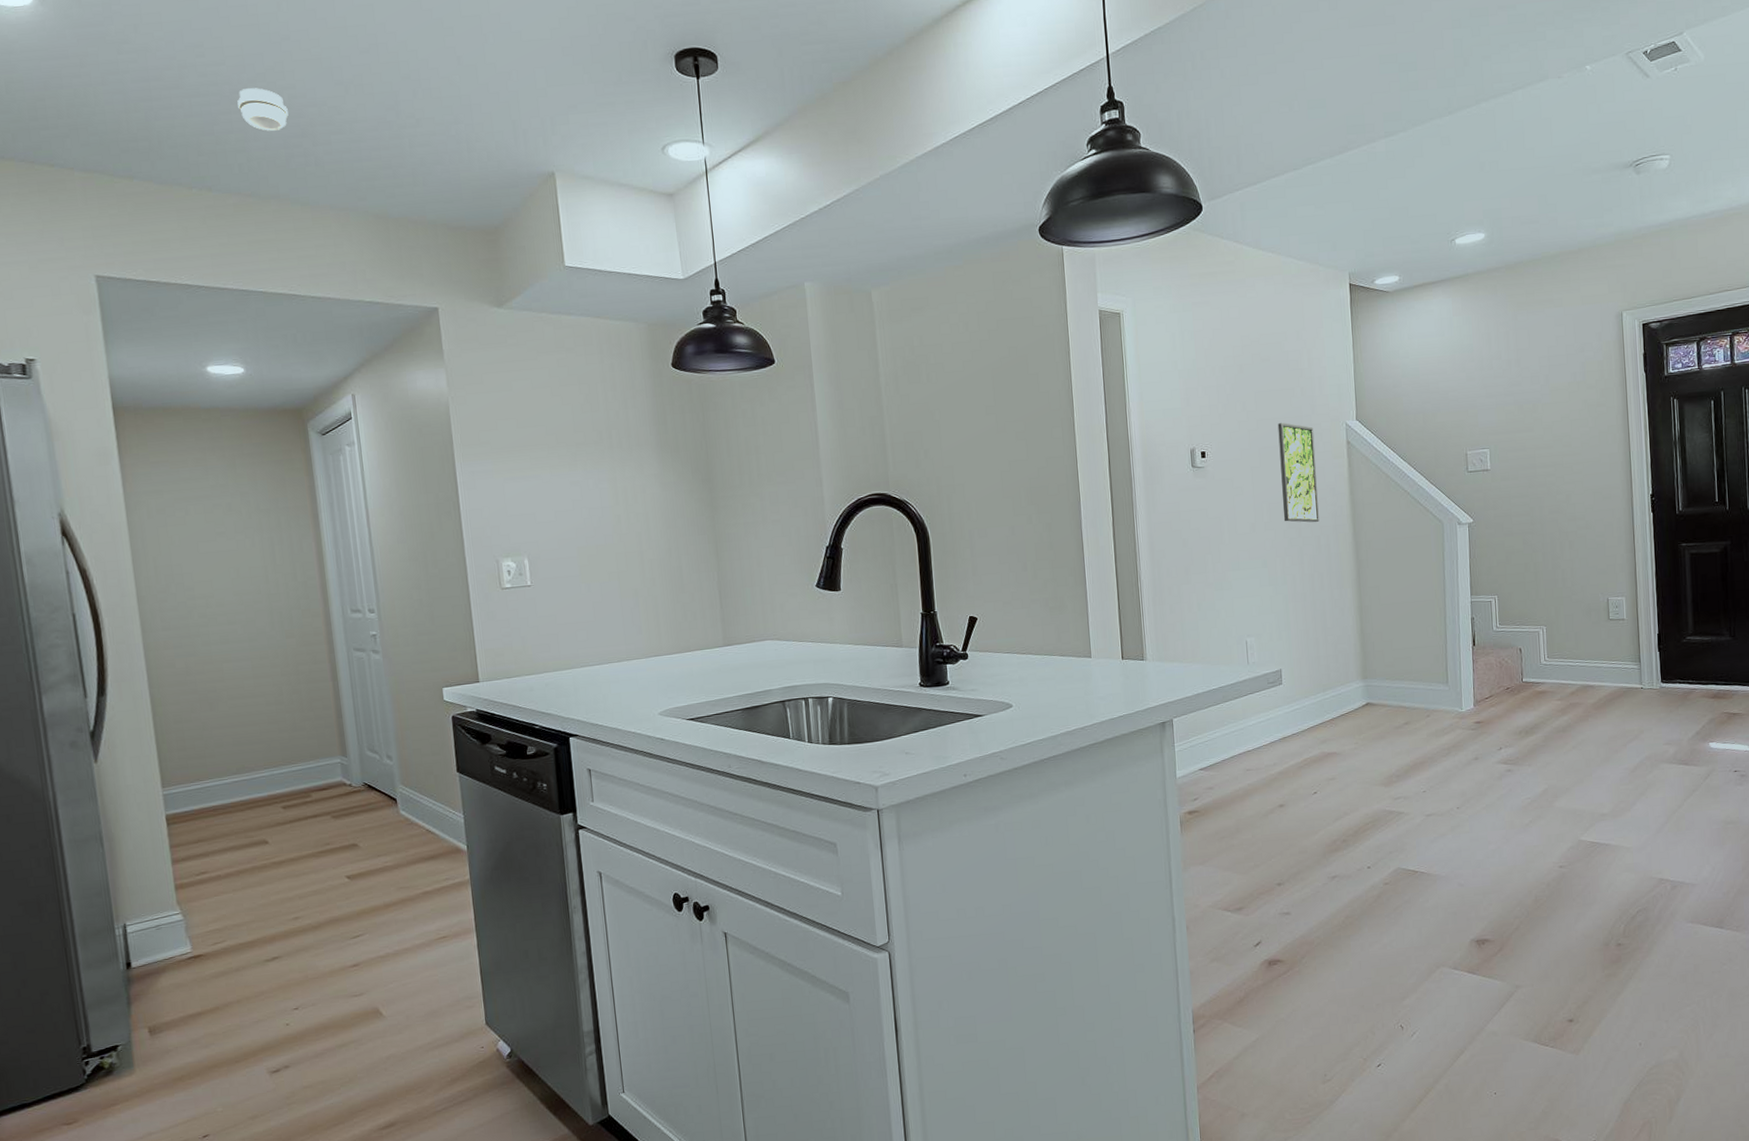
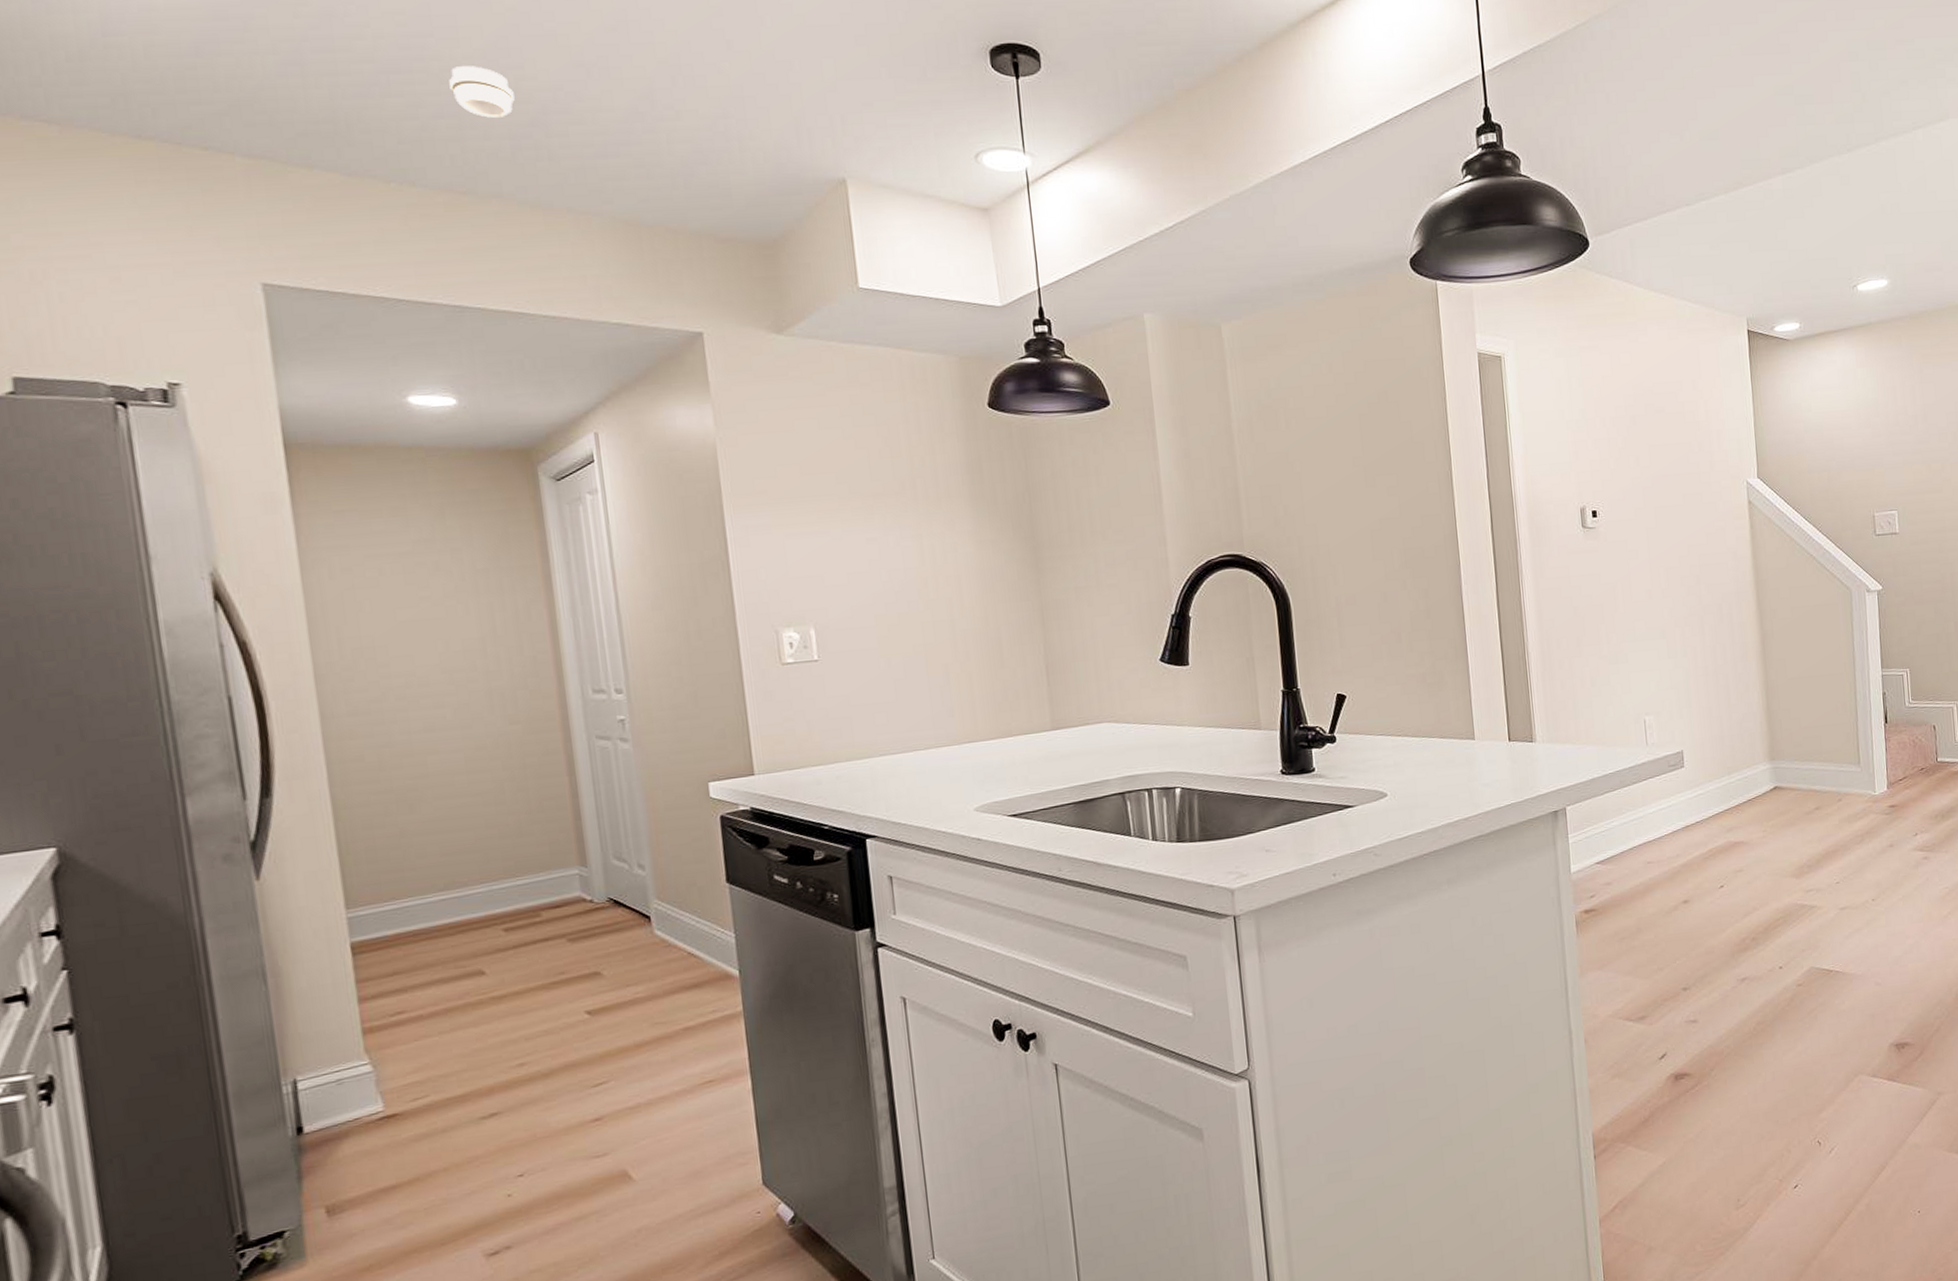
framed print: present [1277,423,1319,523] -> none [1674,480,1721,590]

